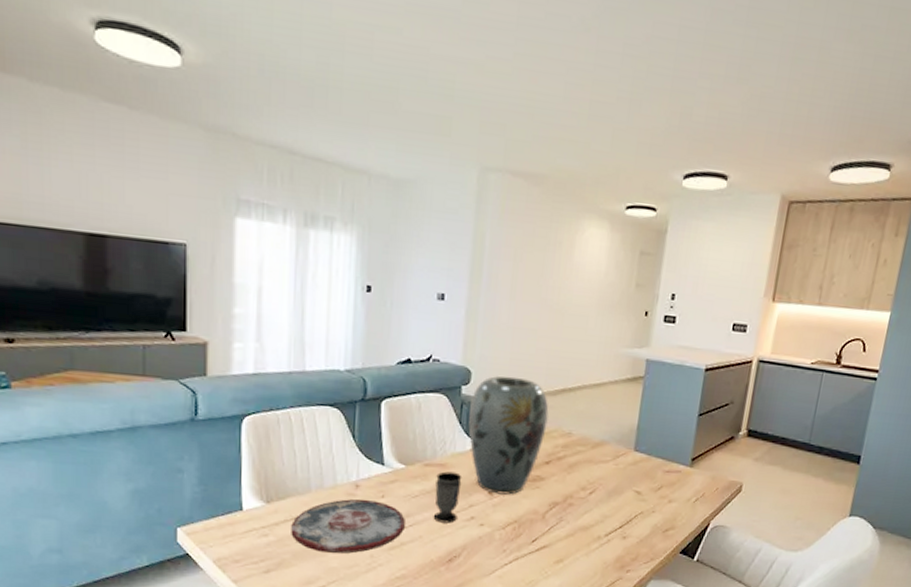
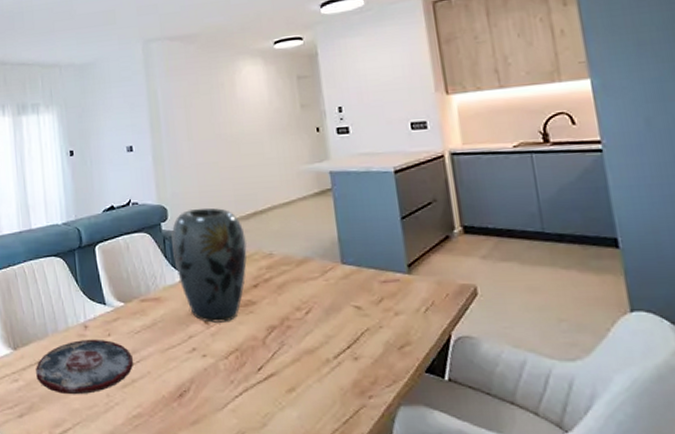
cup: present [433,471,462,523] -> none [153,305,180,357]

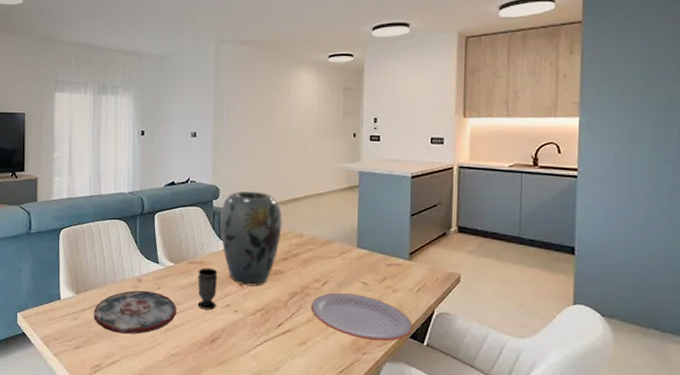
cup: none [153,305,180,357] -> present [197,267,218,310]
plate: none [294,322,427,379] -> present [311,293,413,341]

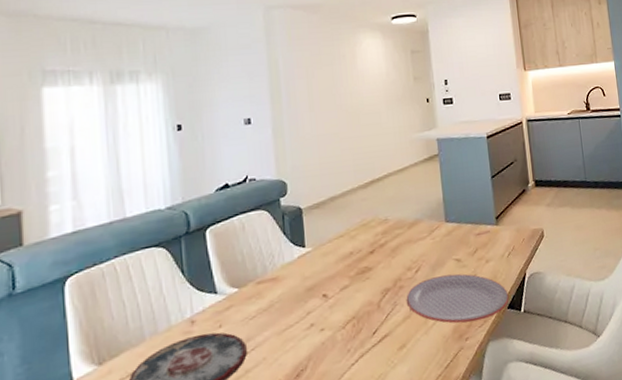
cup: present [197,267,218,310] -> none [270,283,297,339]
vase: present [220,191,283,287] -> none [291,178,365,295]

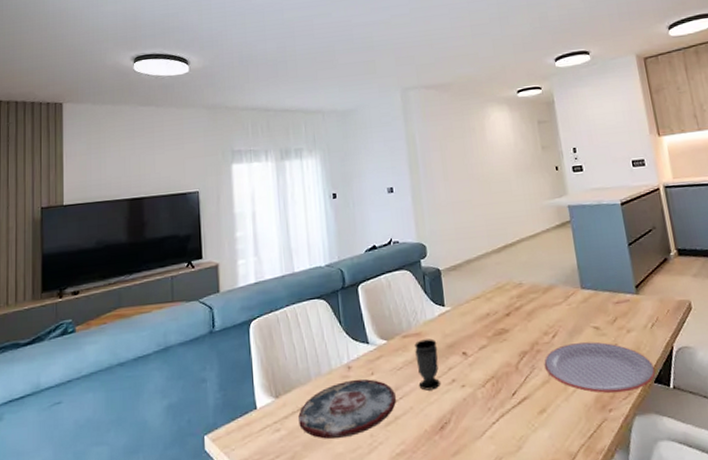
cup: none [270,283,297,339] -> present [414,339,440,391]

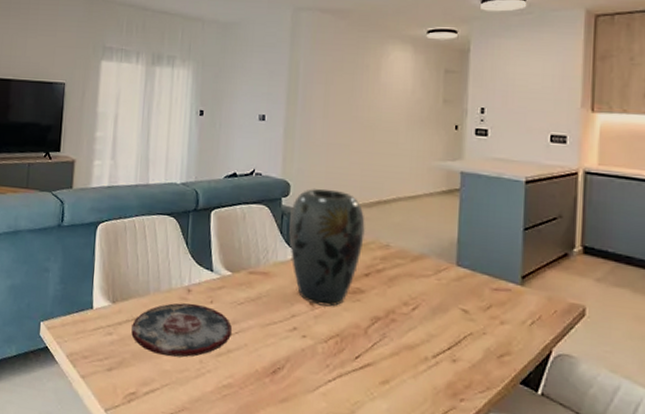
cup: present [414,339,440,391] -> none [257,279,284,333]
vase: none [430,243,500,353] -> present [289,188,366,307]
plate: present [544,341,656,393] -> none [396,320,524,386]

